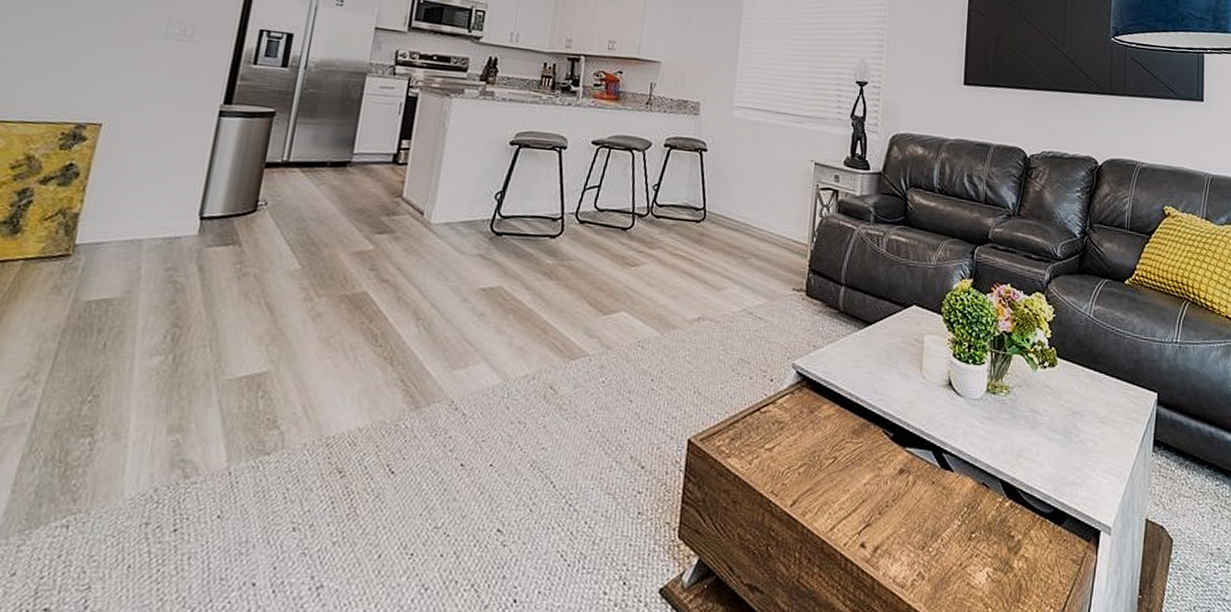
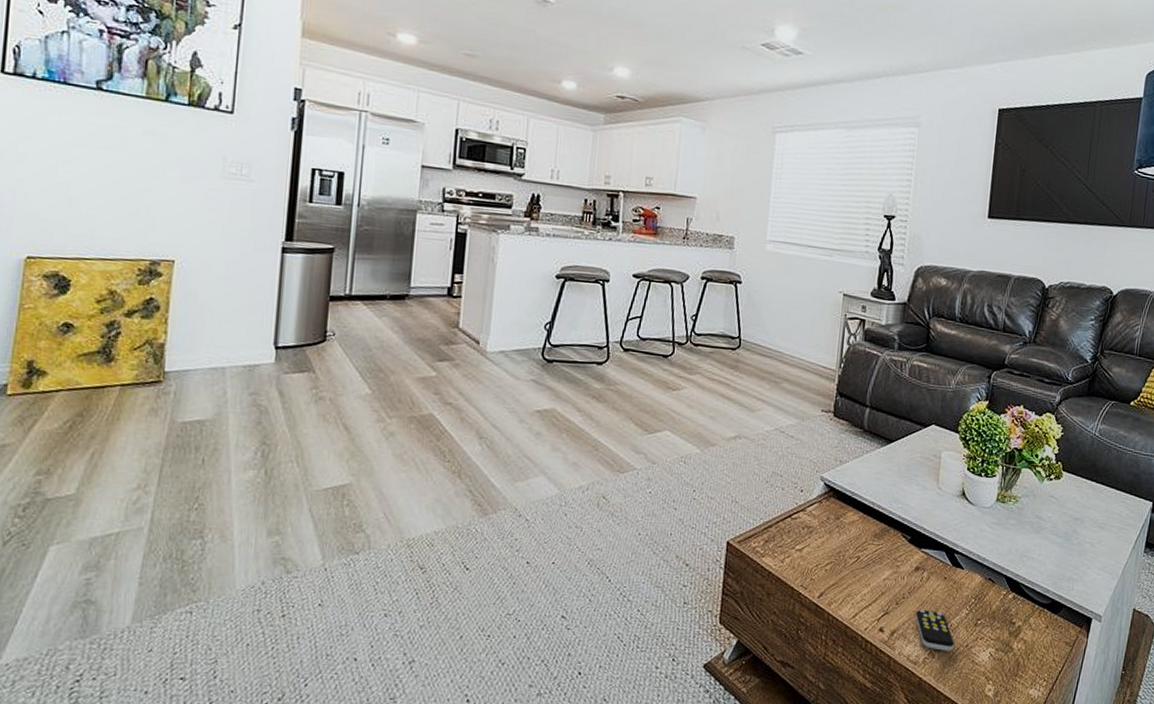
remote control: none [901,519,946,572] -> present [915,609,954,651]

